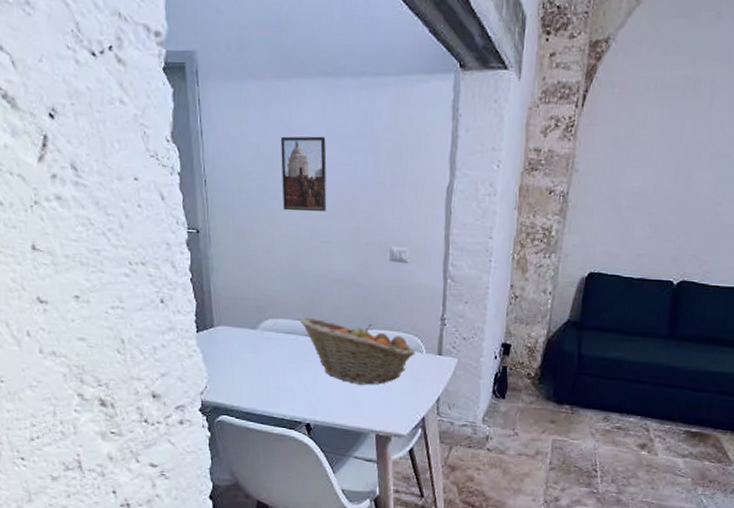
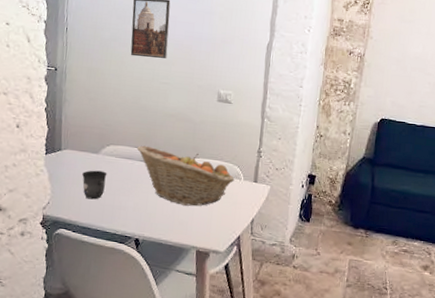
mug: none [240,348,268,382] -> present [82,170,107,200]

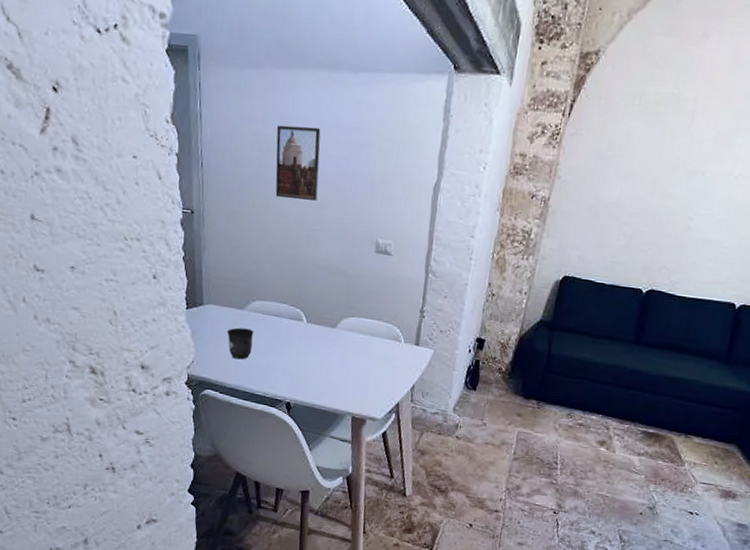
fruit basket: present [137,145,235,206] -> none [286,301,394,370]

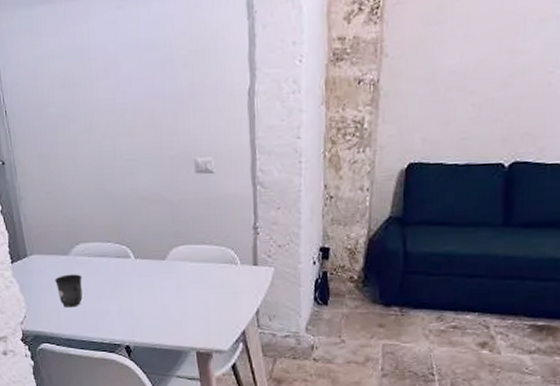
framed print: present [275,125,321,202] -> none [74,52,127,133]

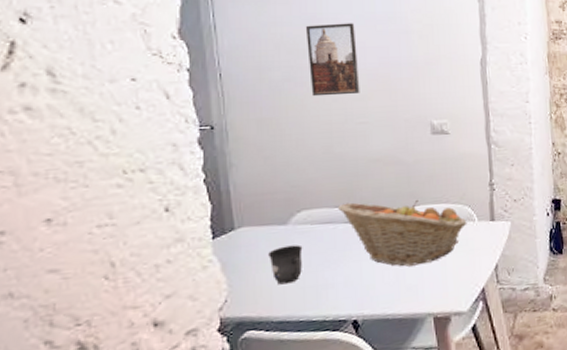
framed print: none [74,52,127,133] -> present [305,23,360,97]
fruit basket: none [110,238,230,303] -> present [338,199,467,267]

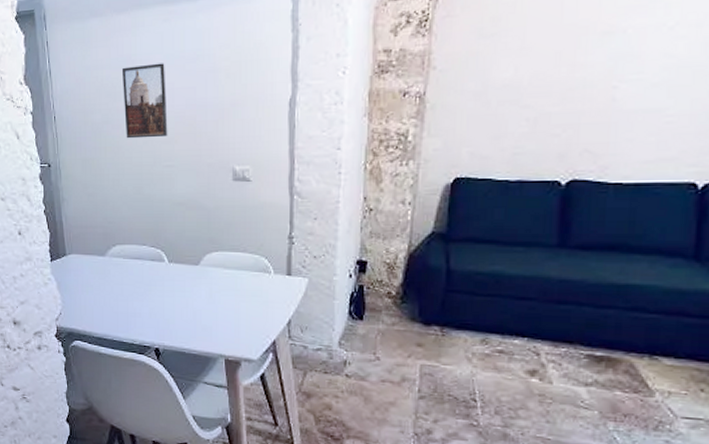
mug: present [268,244,303,285] -> none [91,275,117,307]
fruit basket: present [338,199,467,267] -> none [146,242,263,309]

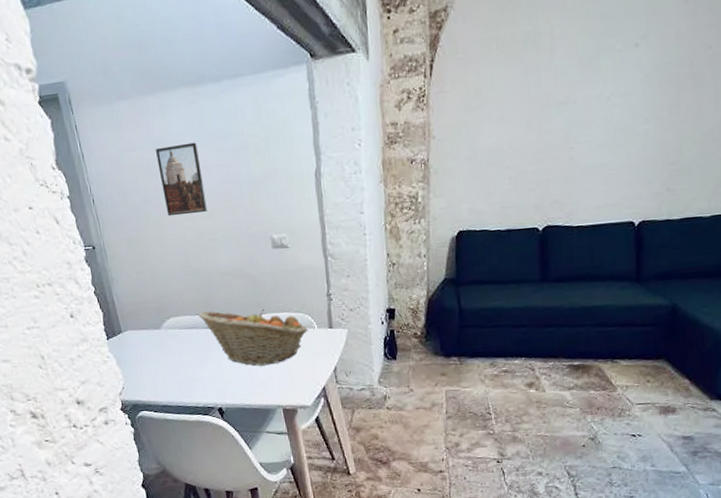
fruit basket: none [146,242,263,309] -> present [198,308,308,366]

